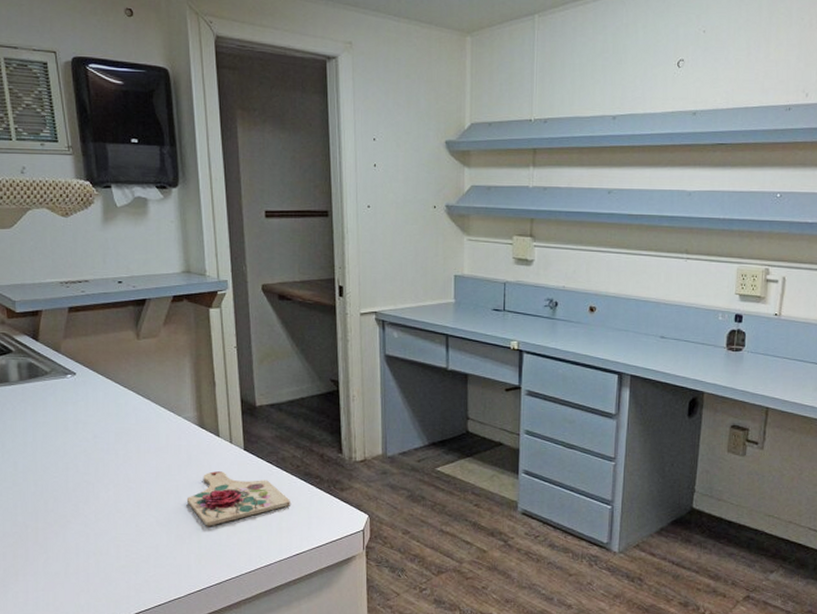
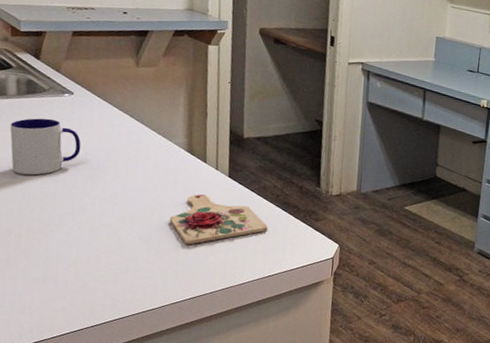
mug: none [15,402,89,464] -> present [10,118,81,175]

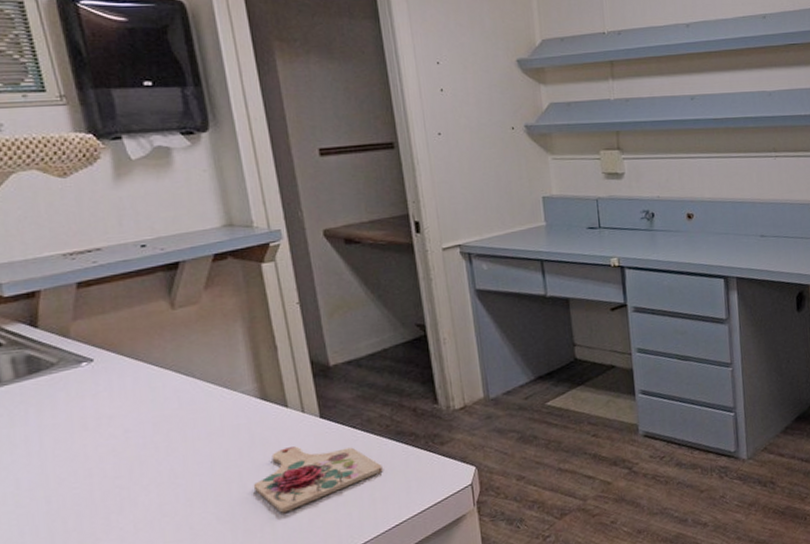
mug: present [10,118,81,175] -> none [12,398,117,479]

